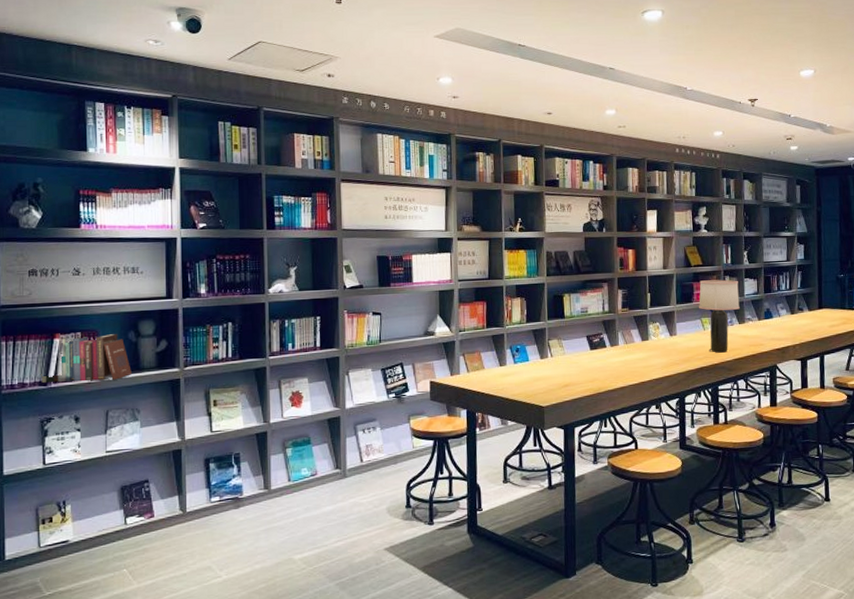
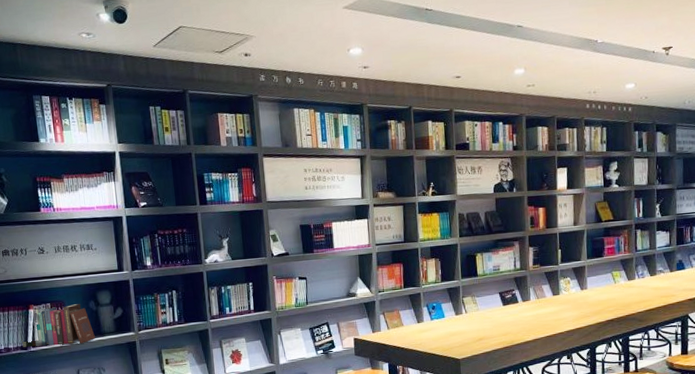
table lamp: present [698,279,740,353] -> none [609,233,652,305]

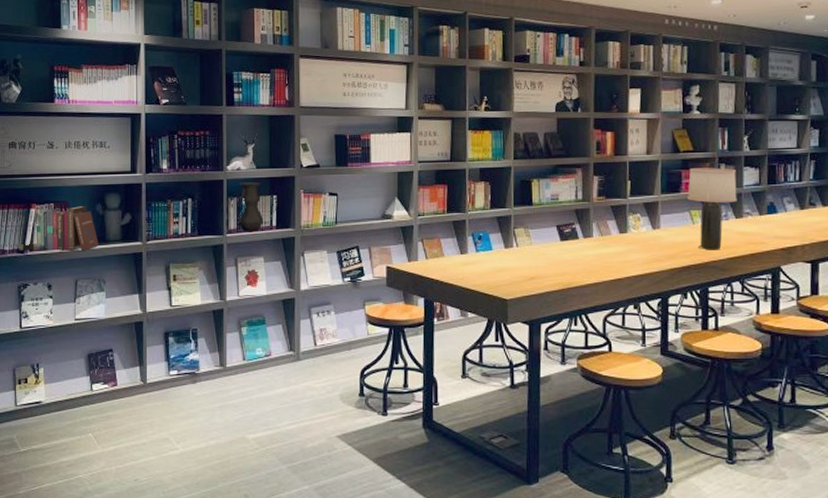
vase: none [218,272,242,317] -> present [238,182,263,233]
table lamp: none [609,233,652,305] -> present [686,168,737,250]

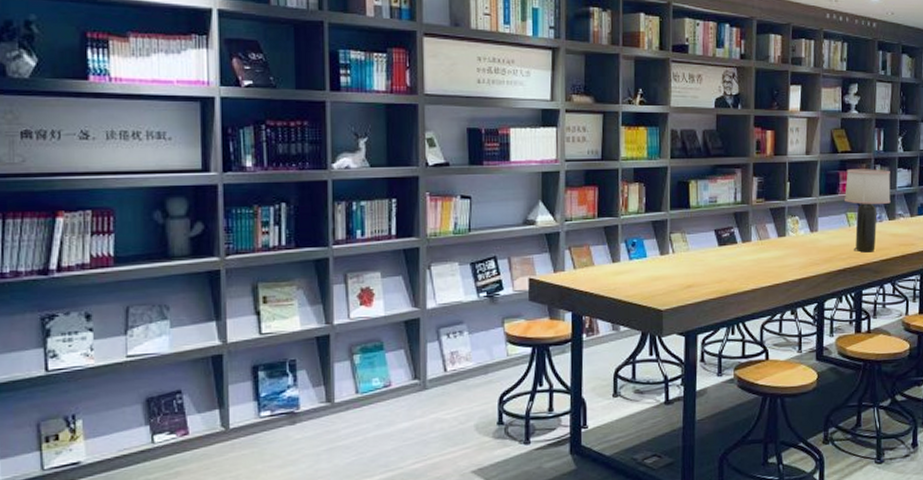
books: present [19,206,99,251] -> none [40,214,158,272]
vase: present [238,182,263,233] -> none [347,183,379,243]

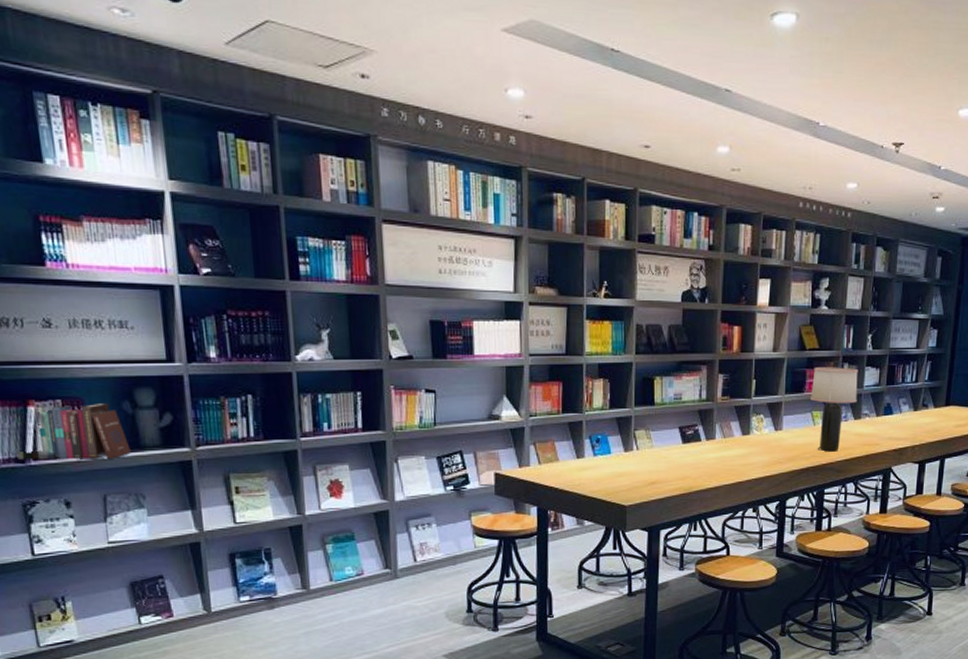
books: none [40,214,158,272] -> present [16,403,131,460]

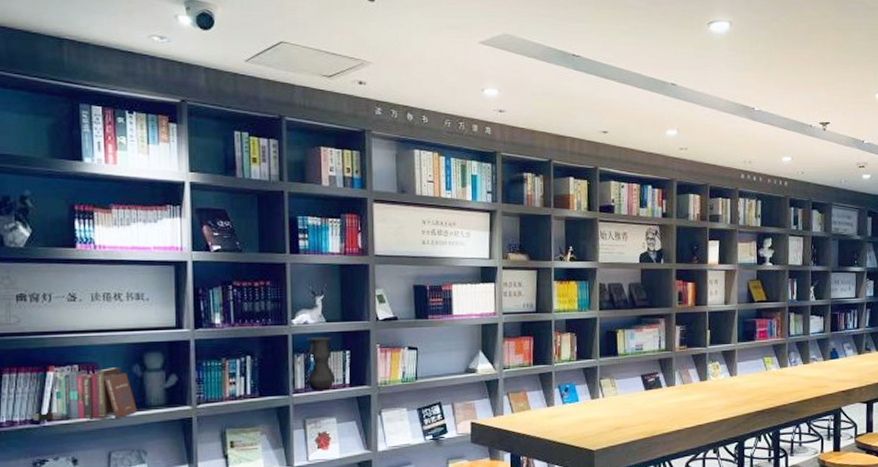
vase: none [314,376,346,436] -> present [306,337,335,392]
table lamp: present [809,367,858,452] -> none [760,316,805,395]

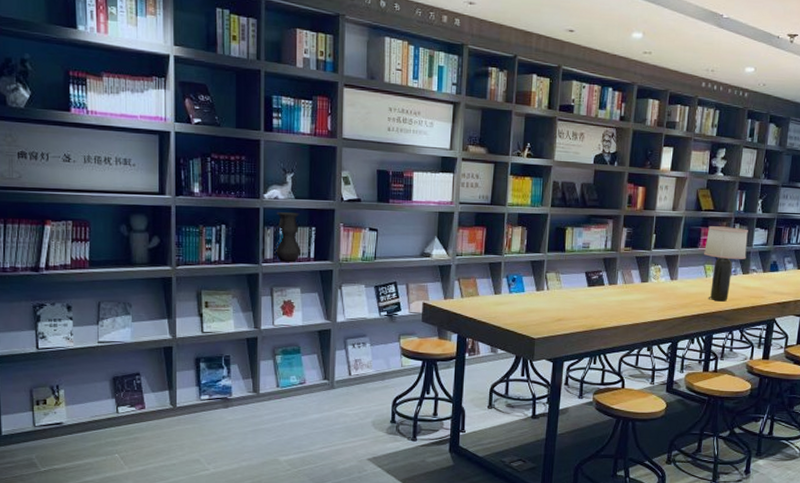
books: present [33,367,137,421] -> none [32,225,123,272]
table lamp: none [760,316,805,395] -> present [703,226,748,302]

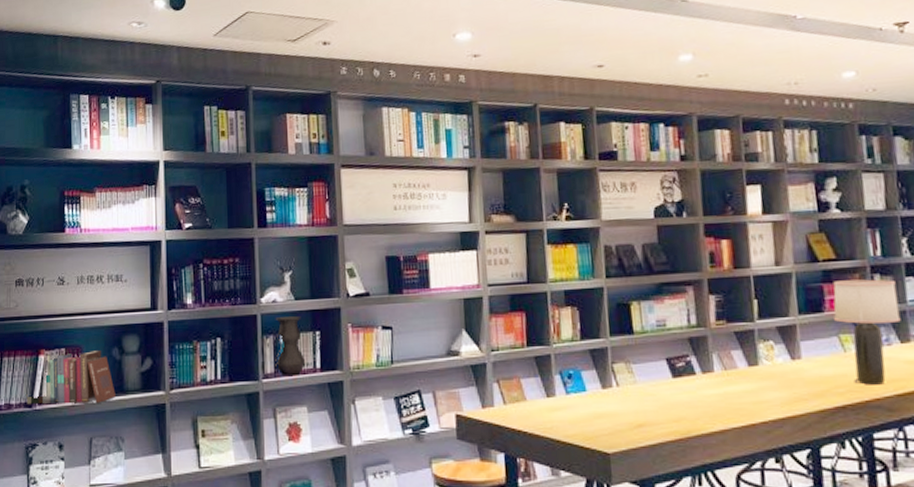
books: none [32,225,123,272] -> present [26,351,116,405]

